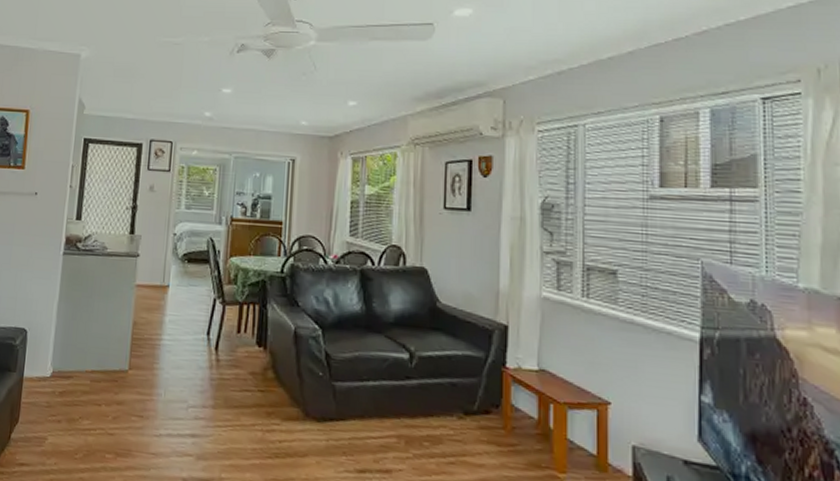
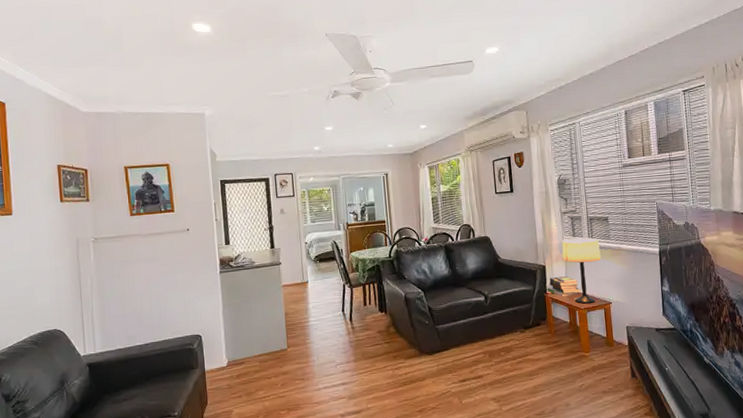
books: none [507,345,560,379] -> present [547,276,580,297]
table lamp: none [536,291,600,399] -> present [562,237,601,304]

